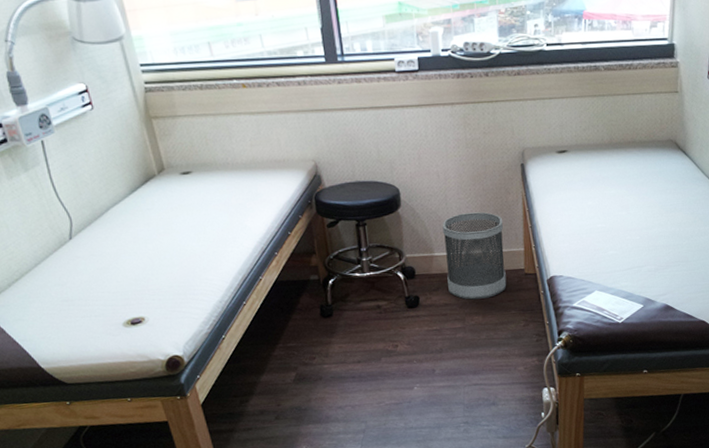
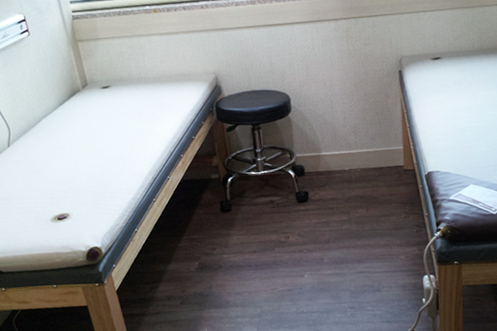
wastebasket: present [442,211,507,300] -> none [328,114,388,195]

